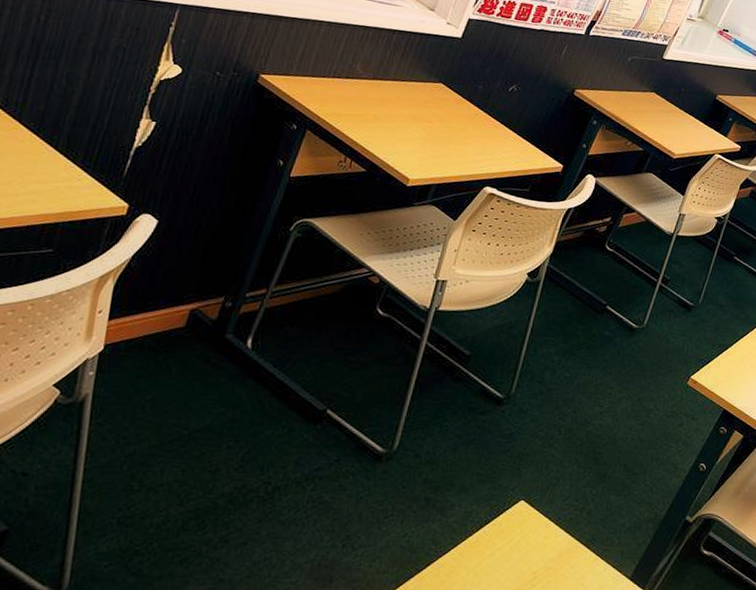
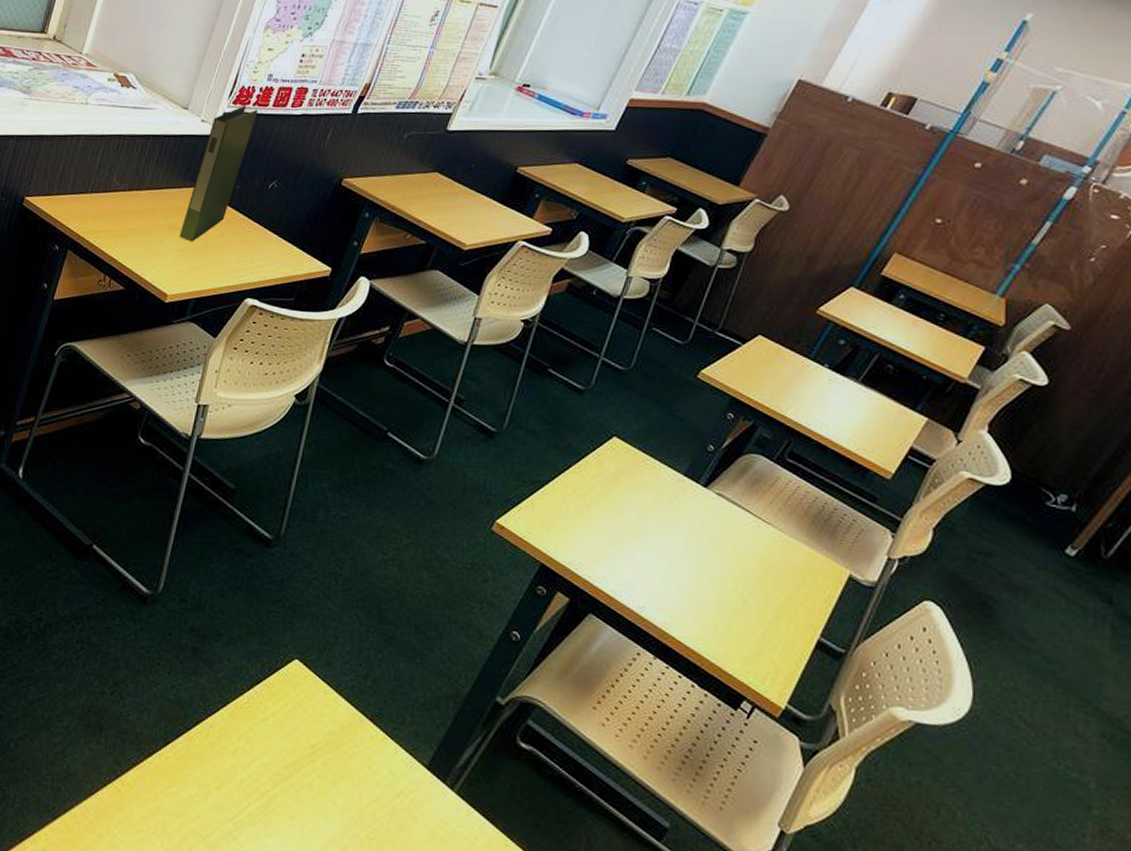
binder: none [422,14,501,133] -> present [179,105,258,242]

